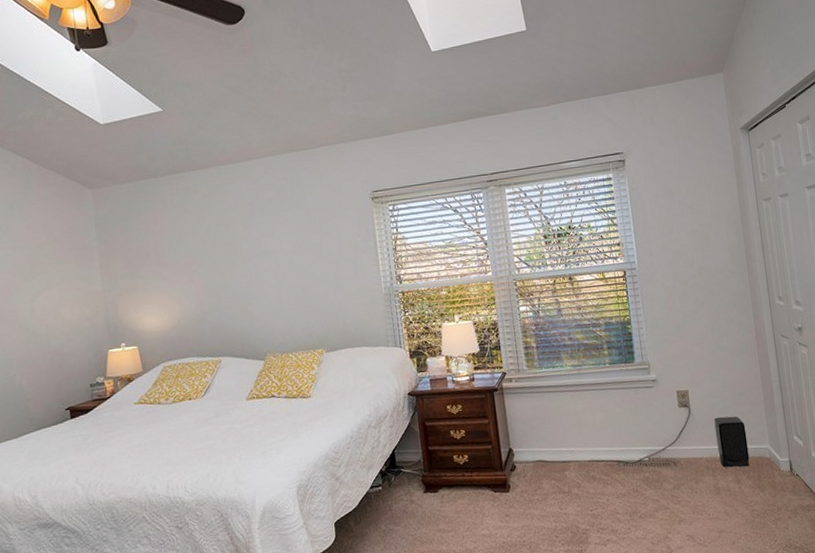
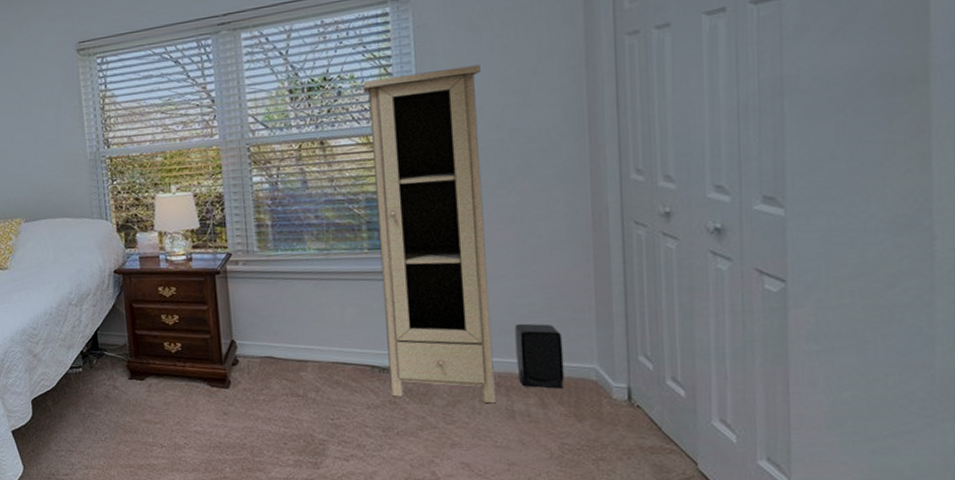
cupboard: none [597,219,706,486] -> present [363,64,495,404]

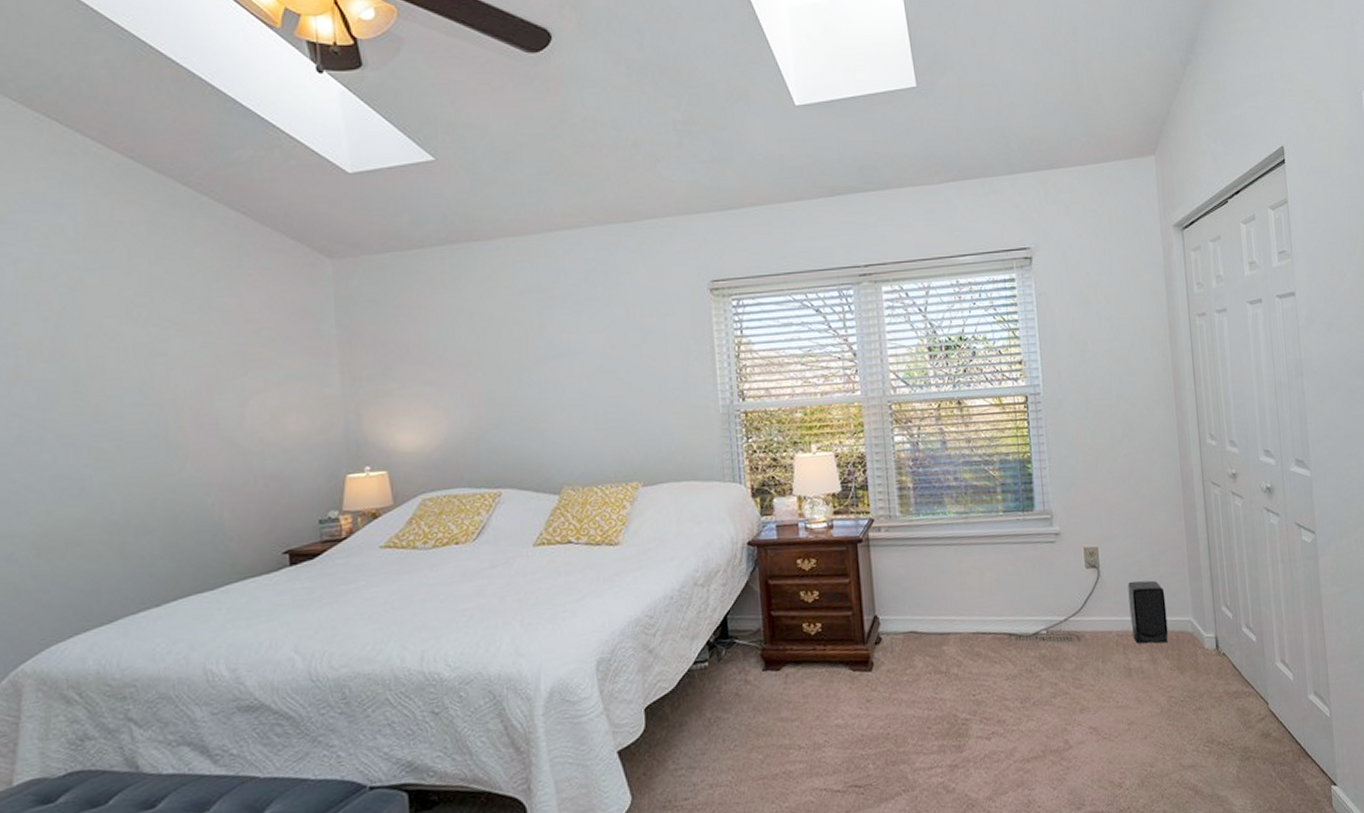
cupboard: present [363,64,495,404] -> none [994,334,1115,665]

